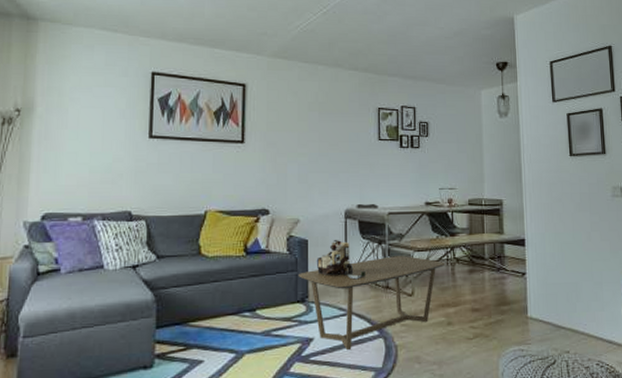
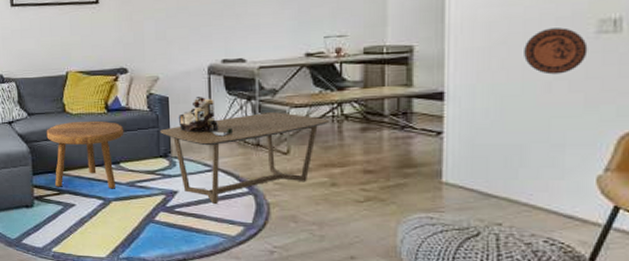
footstool: none [176,264,263,341] -> present [46,120,124,189]
decorative plate: none [572,191,609,227] -> present [524,27,588,75]

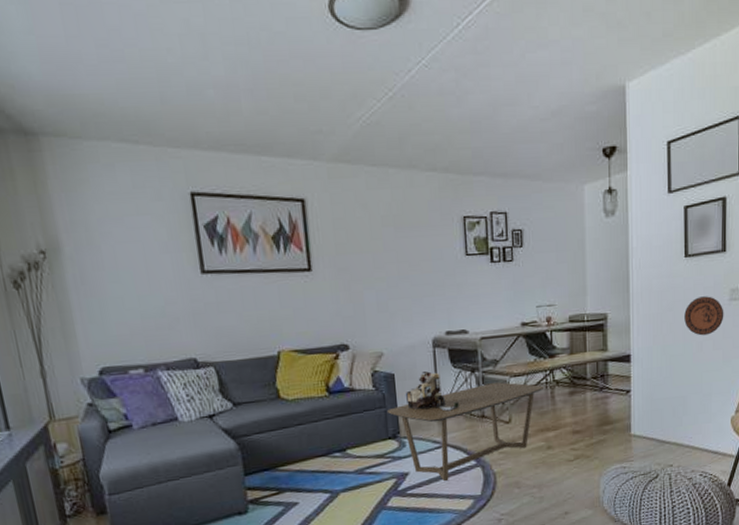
footstool: present [46,120,124,189] -> none [257,405,349,486]

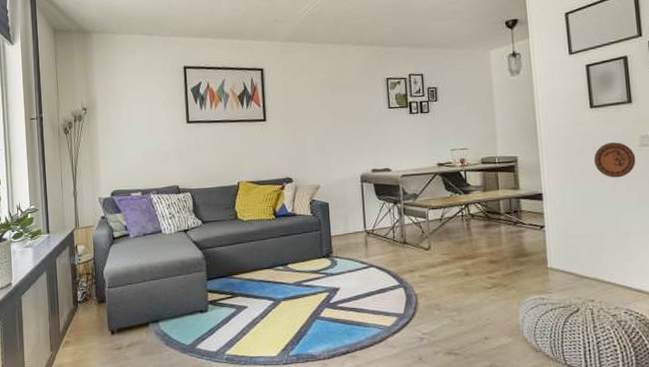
coffee table: present [386,382,545,482] -> none [321,213,461,299]
ruined building: present [405,371,459,411] -> none [337,202,383,237]

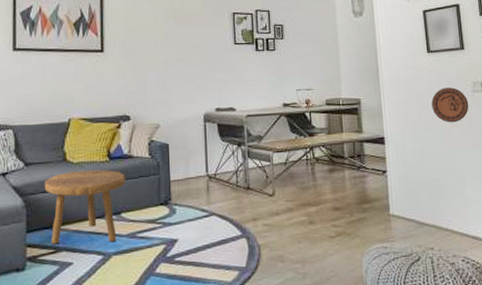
footstool: none [219,226,291,291] -> present [44,169,126,245]

